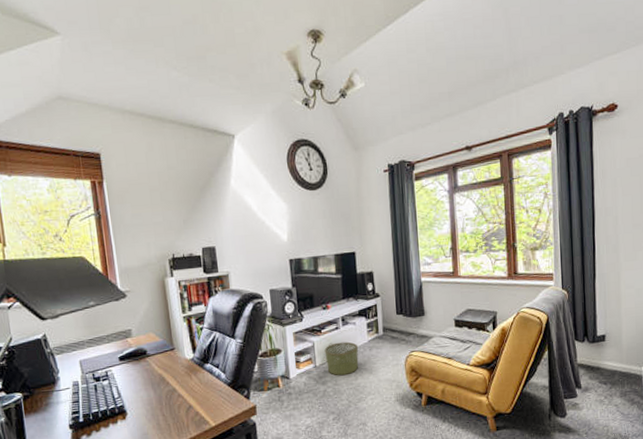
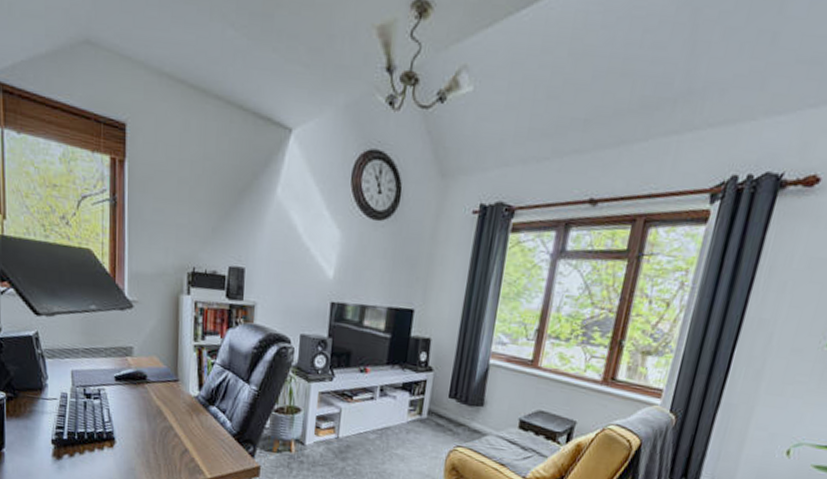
basket: present [324,341,359,376] -> none [351,414,394,456]

